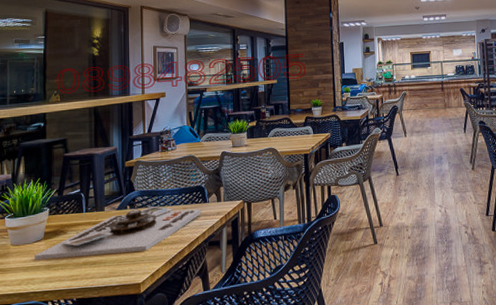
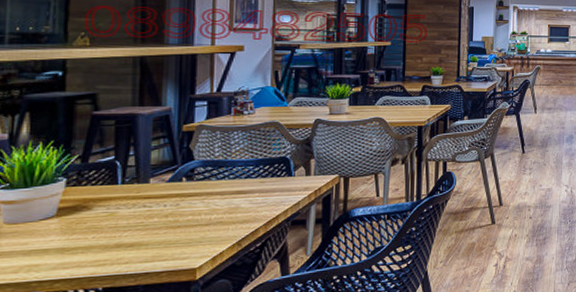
board game: present [34,206,202,260] -> none [41,178,285,242]

